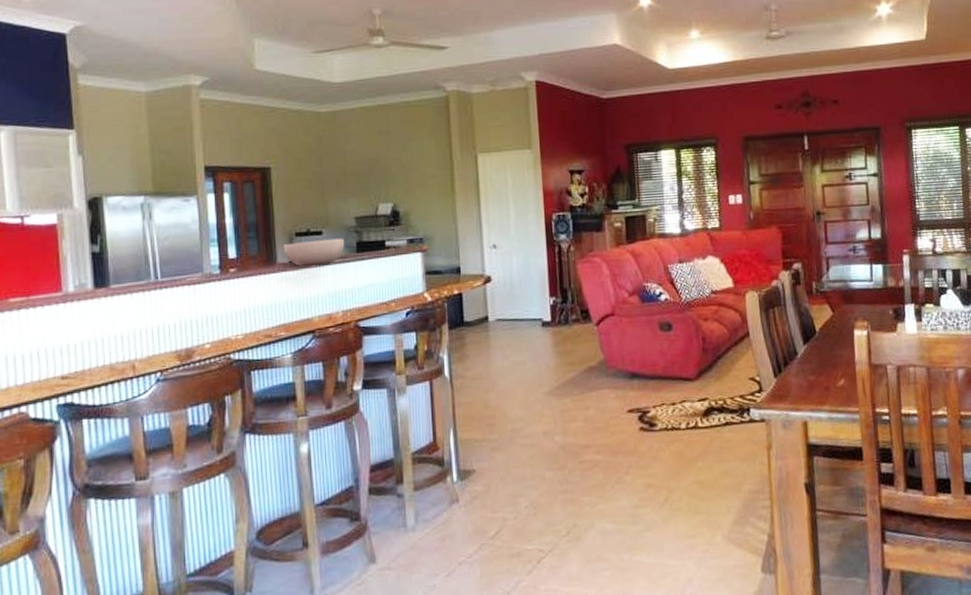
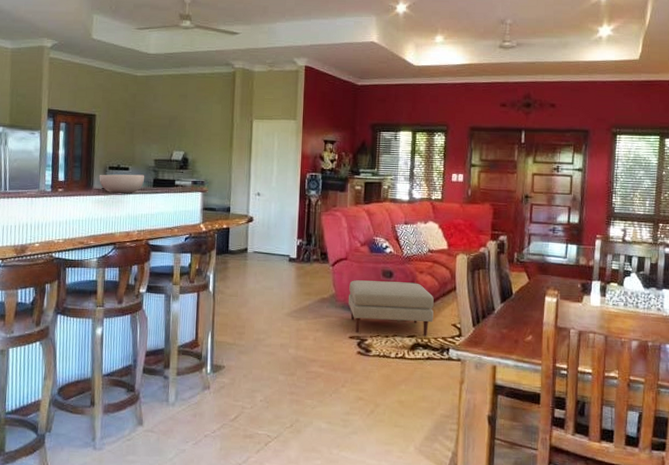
ottoman: none [620,333,727,405] -> present [348,280,434,336]

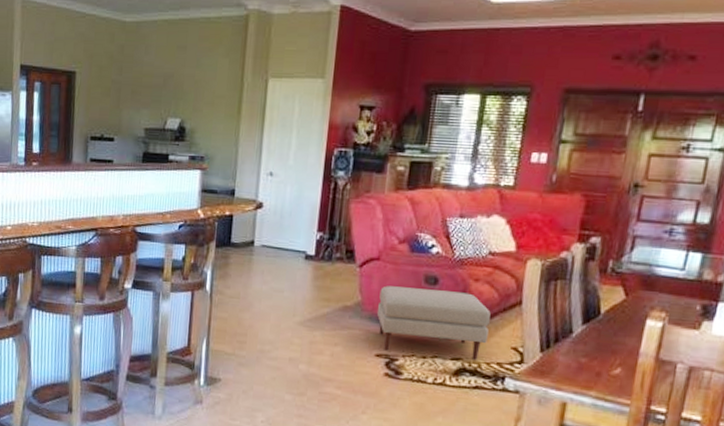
bowl: present [99,174,145,193] -> none [79,145,133,170]

